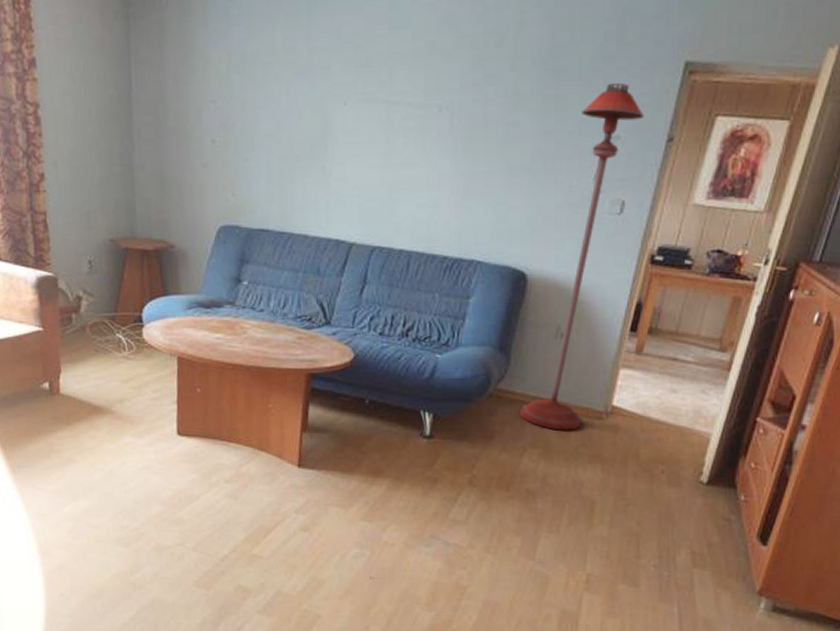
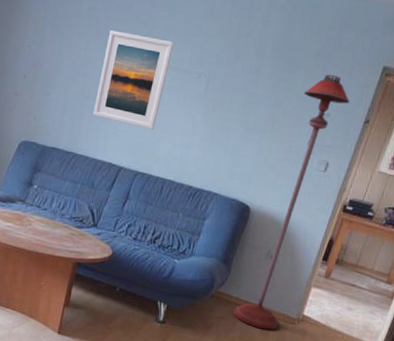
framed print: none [307,64,401,189] -> present [93,30,174,129]

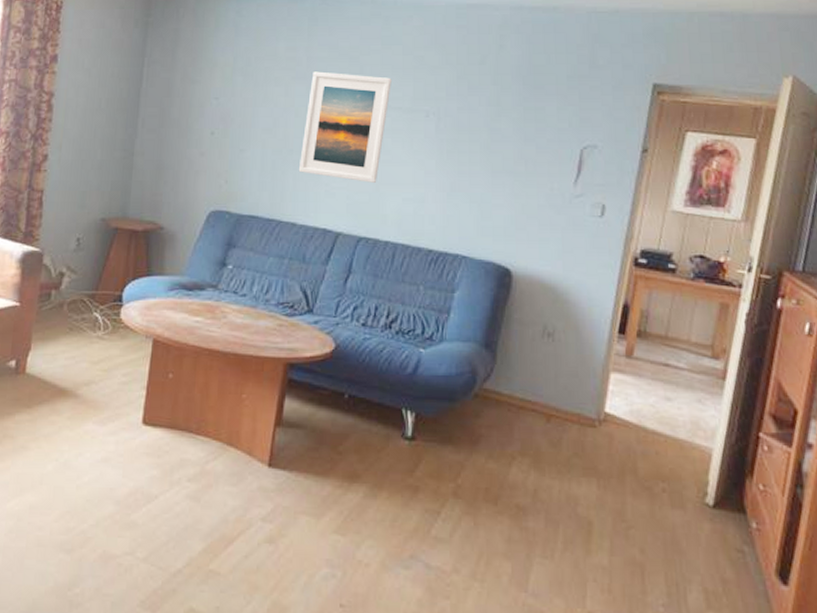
floor lamp: present [232,74,350,330] -> none [506,98,618,438]

